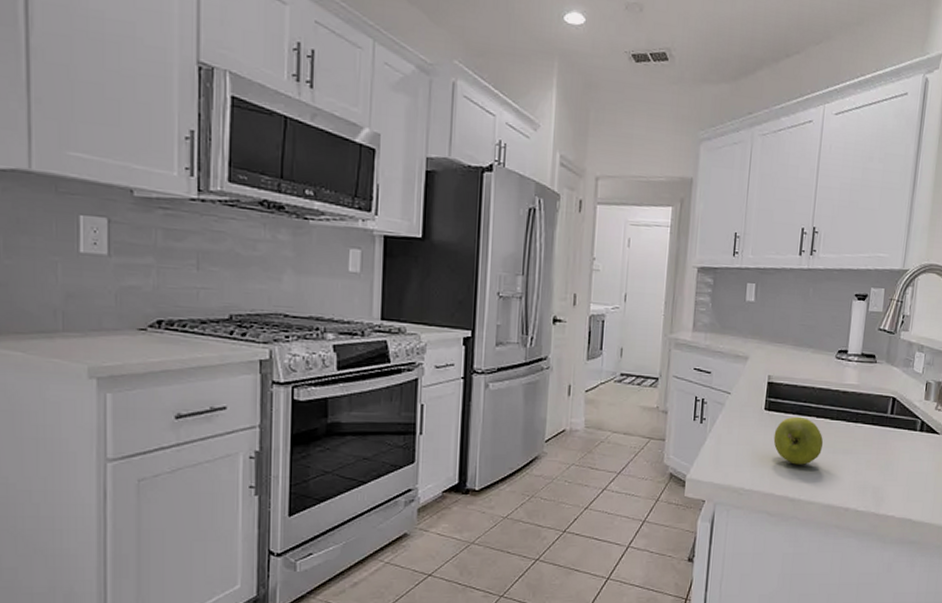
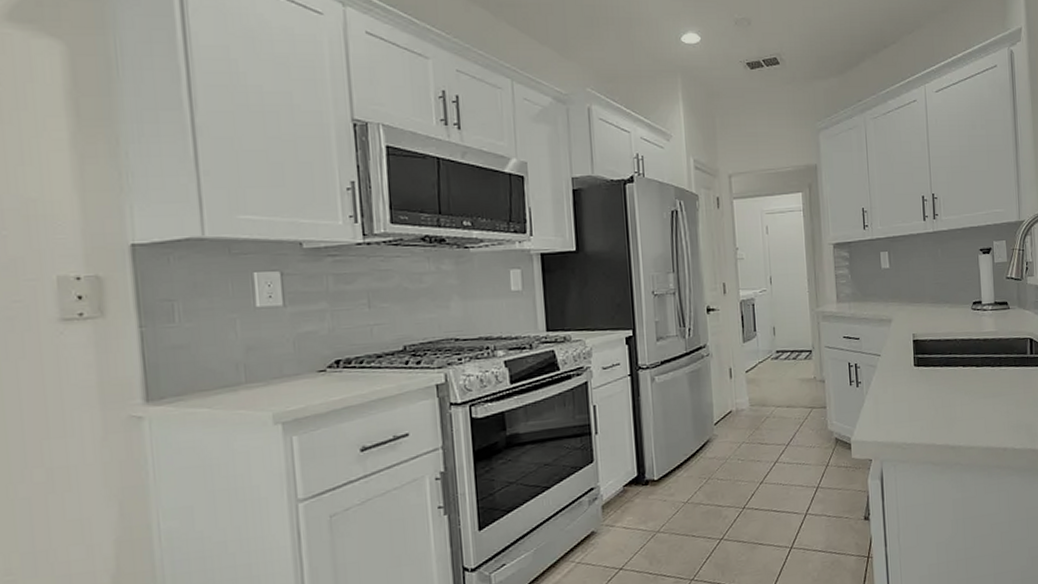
apple: present [773,416,824,465] -> none [926,368,974,414]

